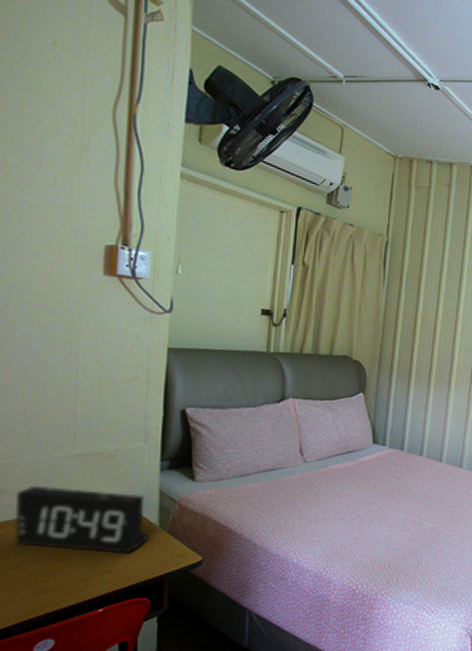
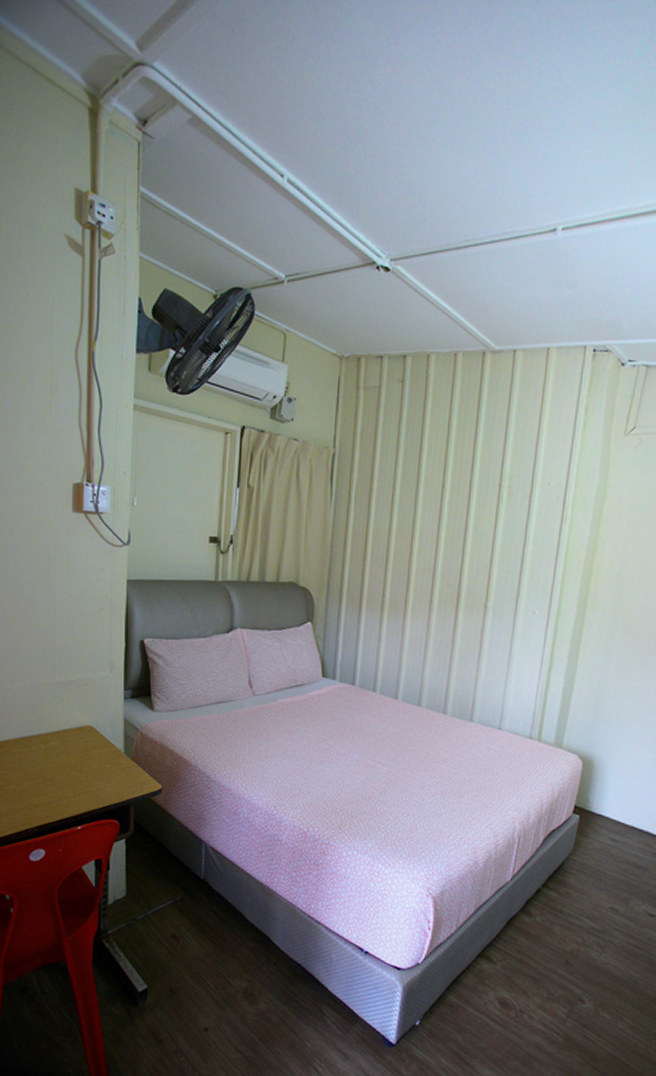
alarm clock: present [14,485,148,554] -> none [12,709,115,777]

